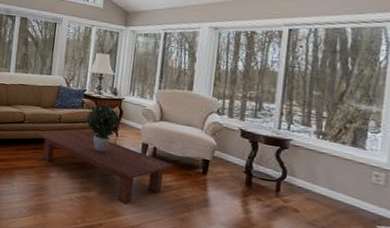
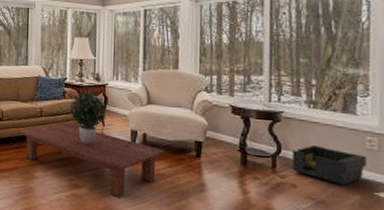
storage bin: none [295,173,372,216] -> present [292,144,367,186]

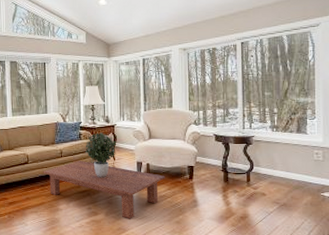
storage bin: present [292,144,367,186] -> none [262,160,315,190]

